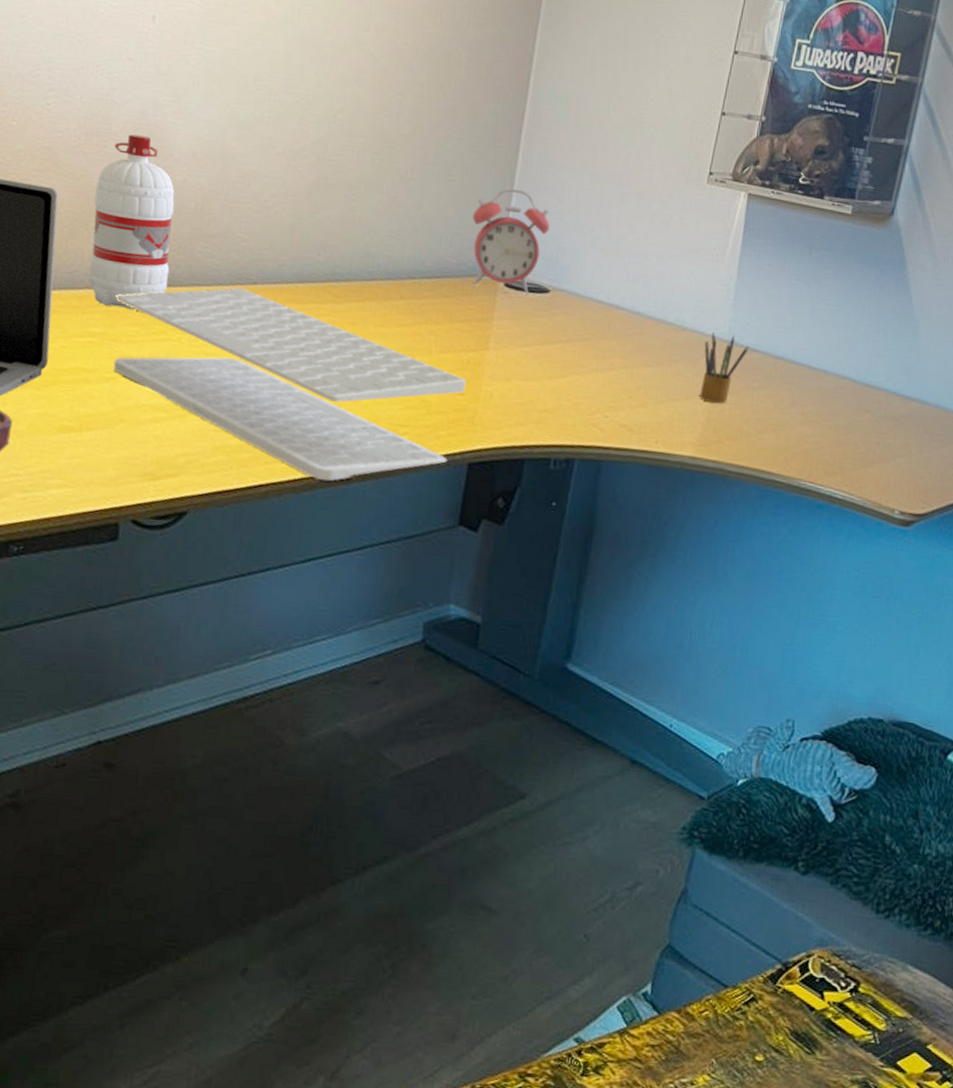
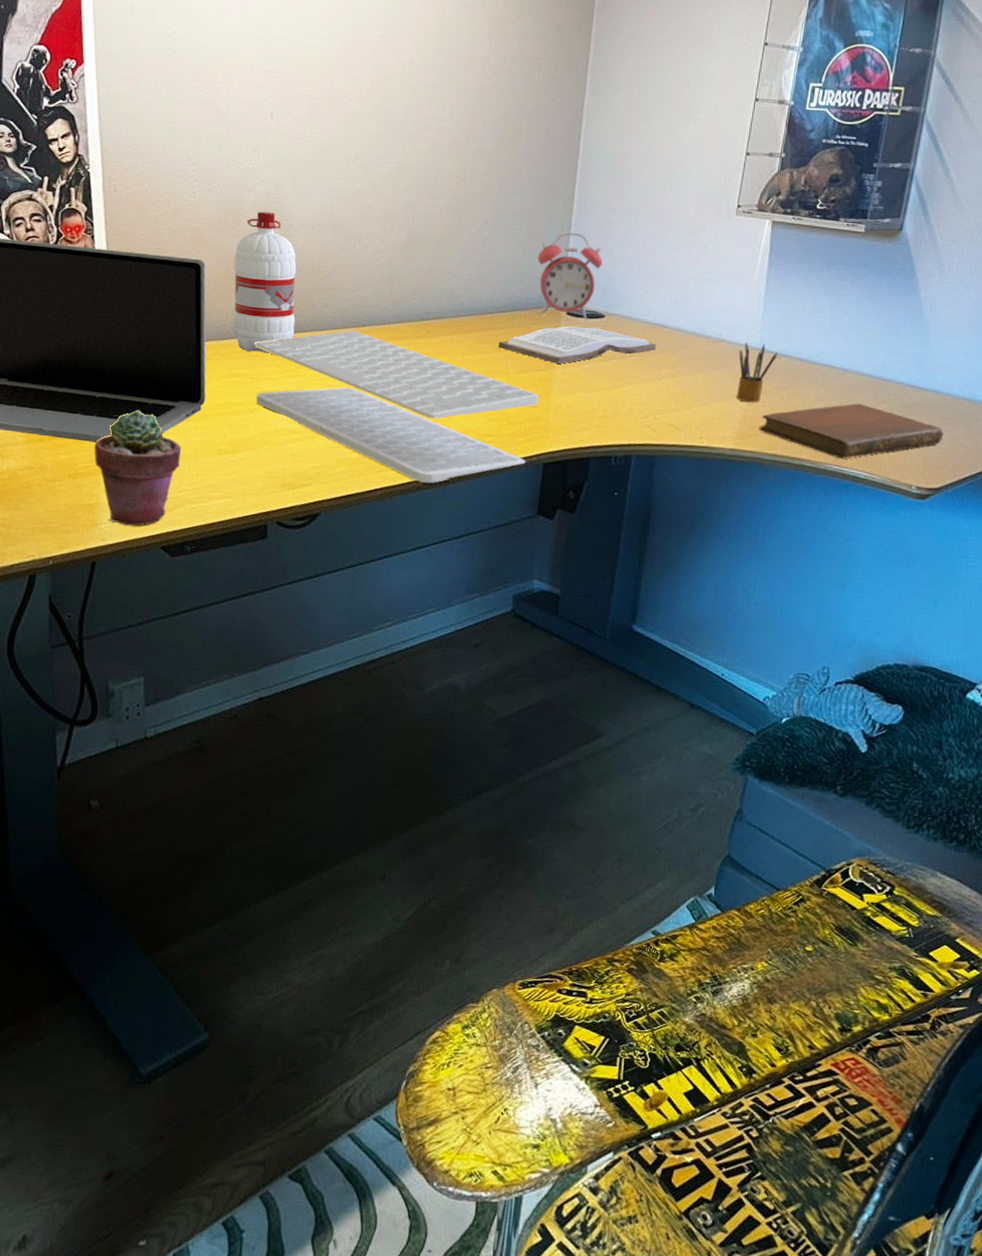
book: none [420,299,609,345] -> present [498,326,657,364]
notebook: none [724,411,932,475] -> present [759,403,944,459]

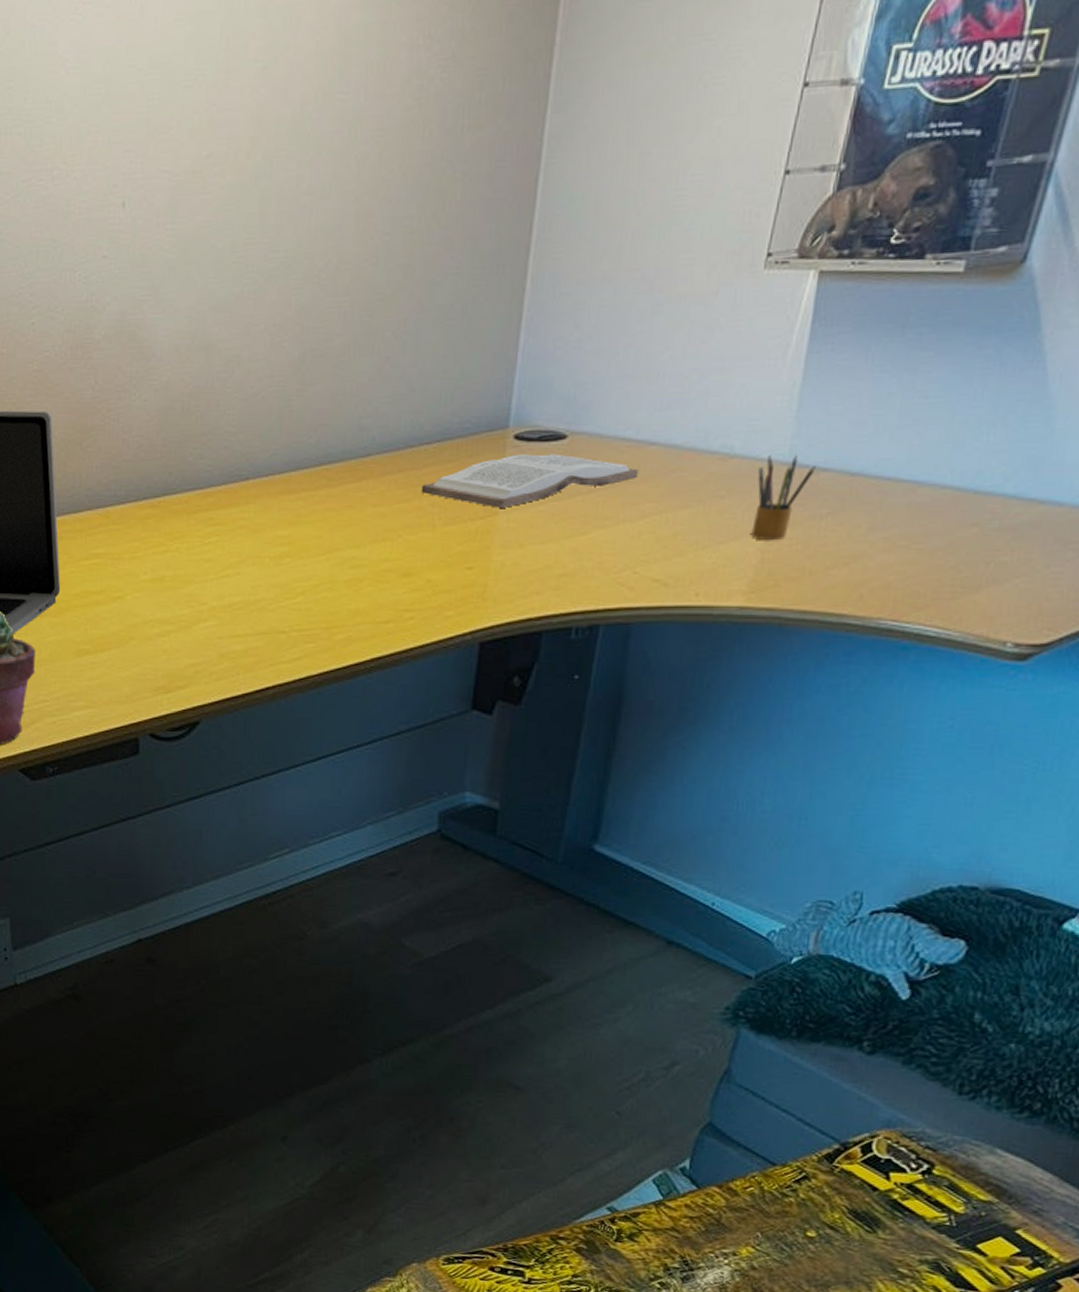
water bottle: present [233,211,297,354] -> none [85,339,163,526]
keyboard: present [254,330,539,483] -> none [115,486,475,676]
alarm clock: present [537,231,603,320] -> none [475,321,567,446]
notebook: present [759,403,944,459] -> none [782,530,1064,610]

